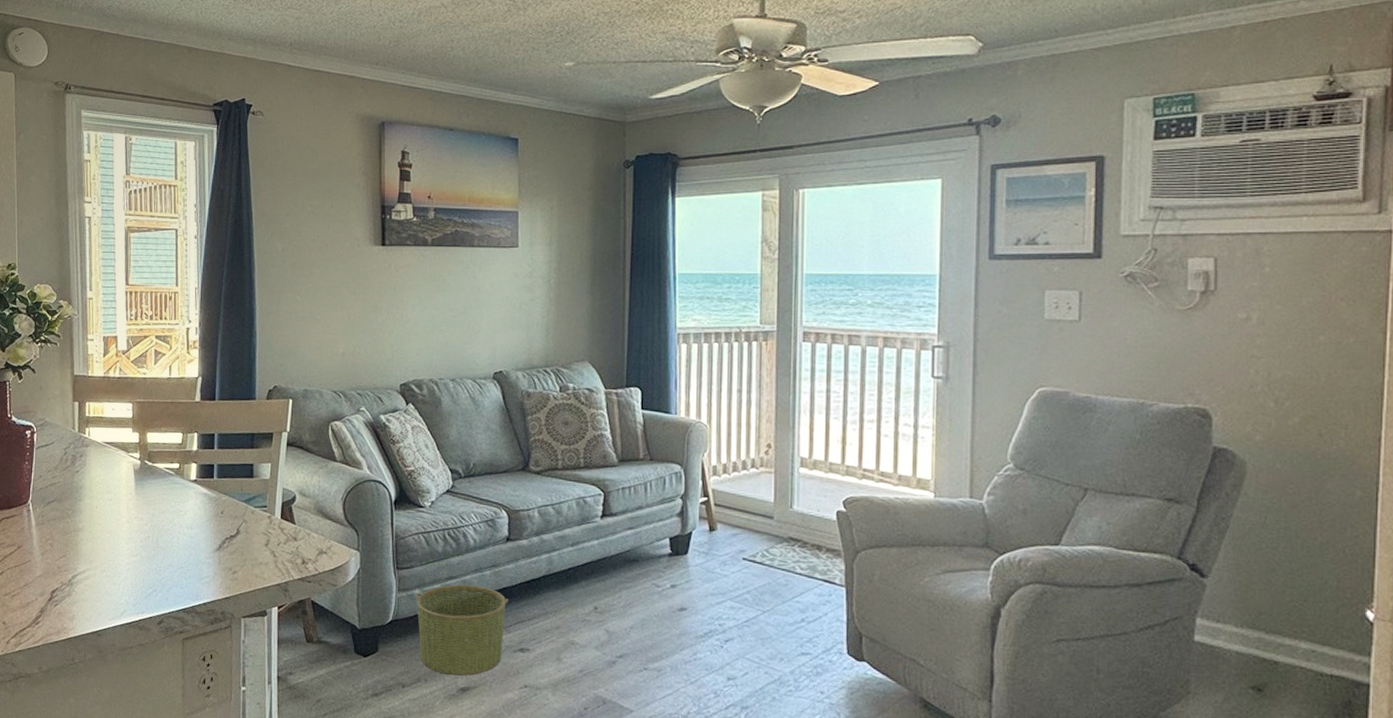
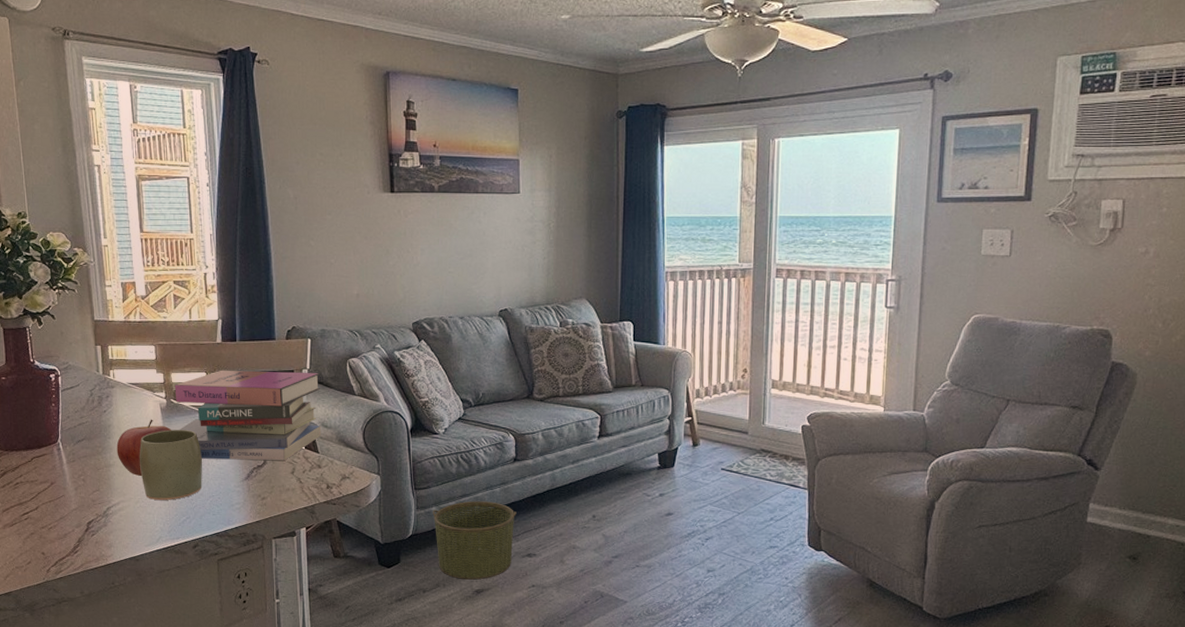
apple: none [86,481,144,542] -> present [116,419,172,476]
mug: none [108,493,173,571] -> present [139,430,202,501]
books: none [149,430,300,531] -> present [174,370,322,461]

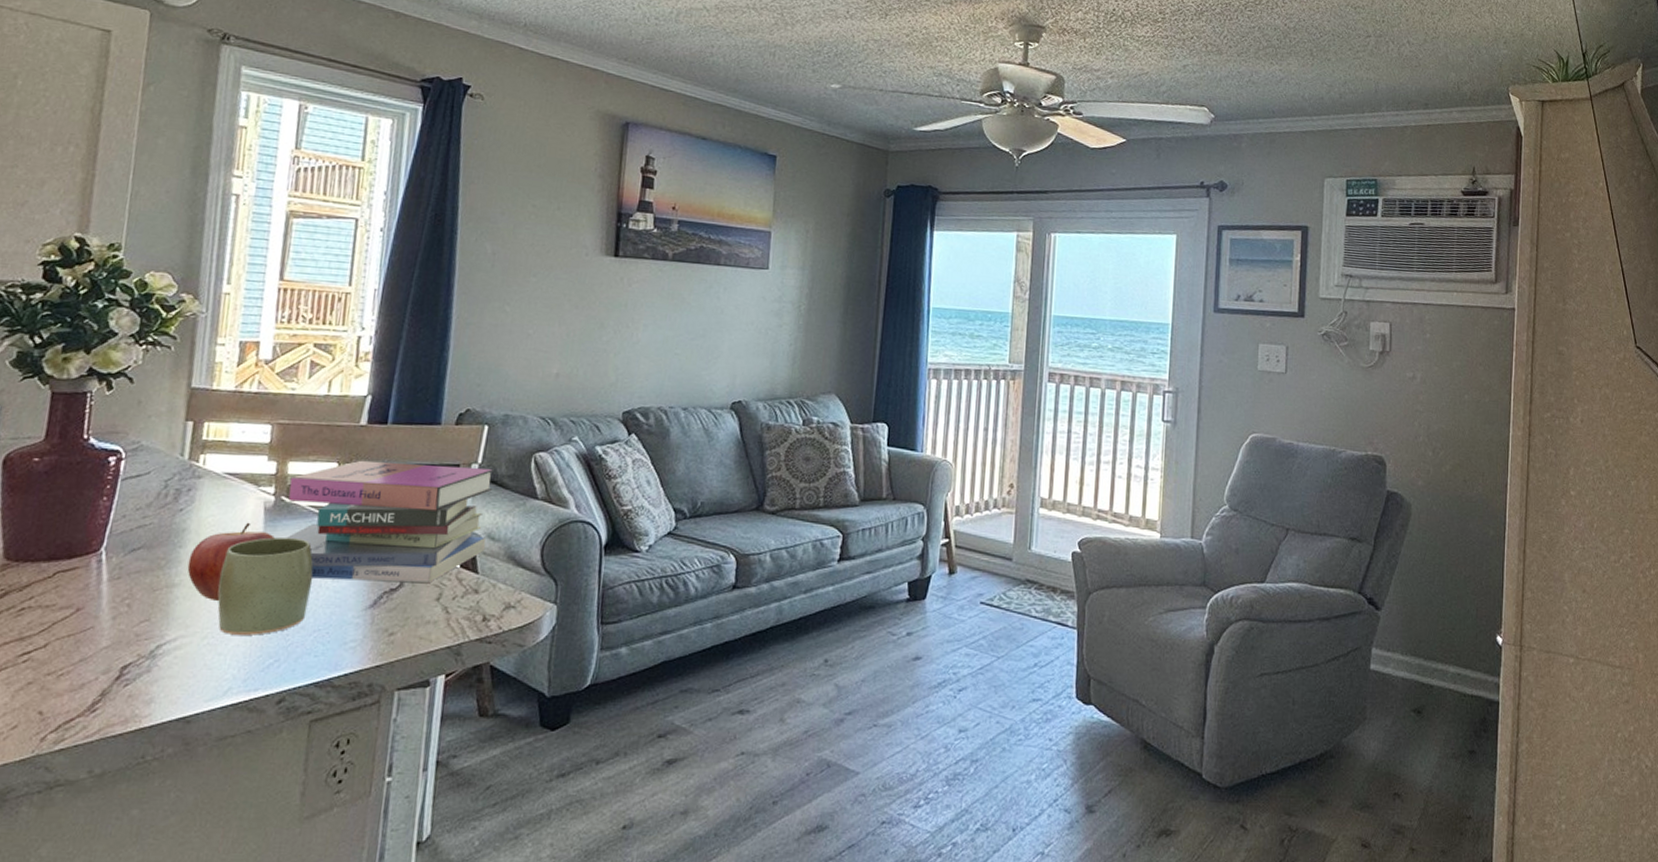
basket: present [432,501,517,580] -> none [621,639,730,746]

